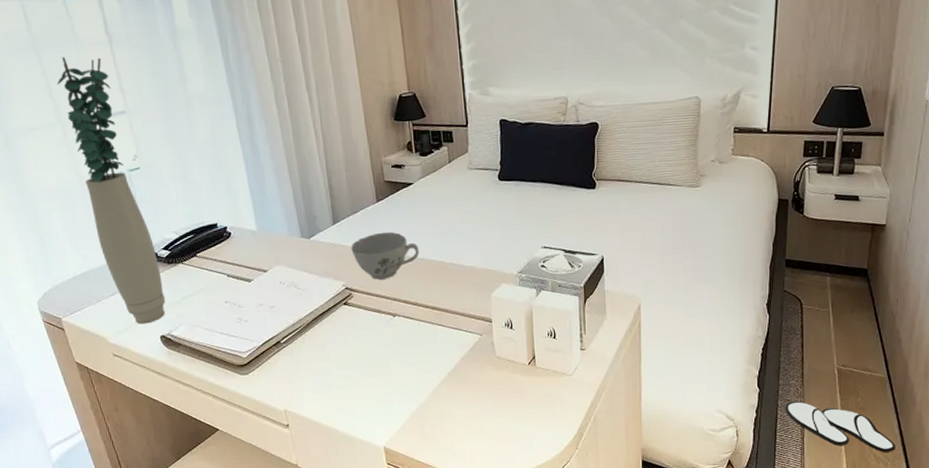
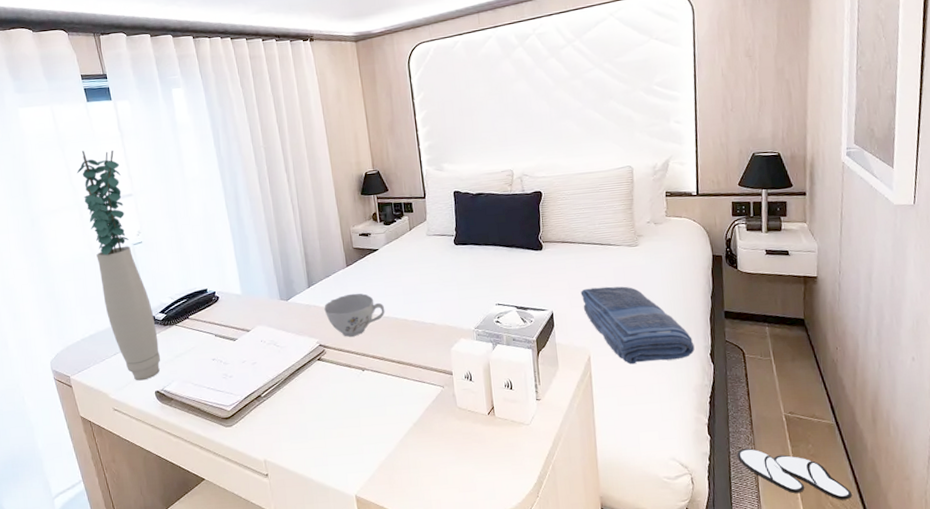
towel: none [634,230,751,314] -> present [580,286,695,365]

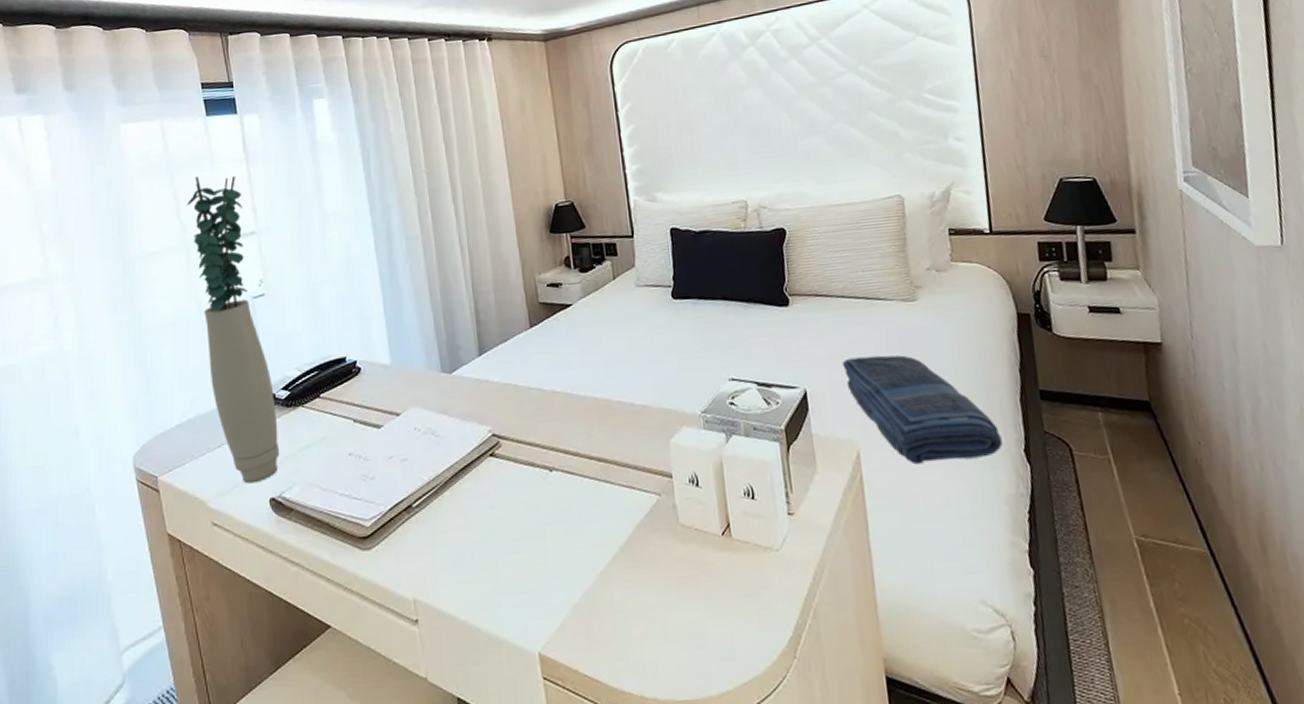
teacup: present [324,293,385,337] -> none [499,363,581,424]
slippers: present [737,448,852,500] -> none [1074,587,1245,668]

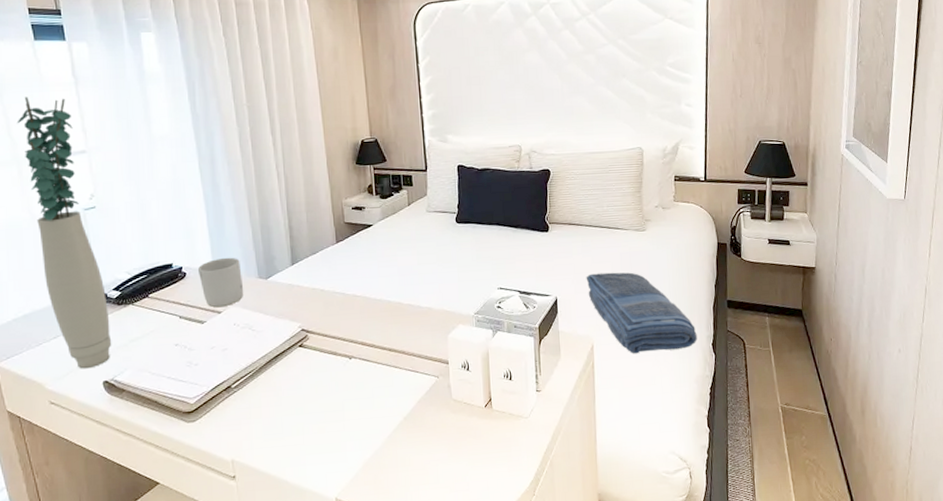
mug: none [374,348,426,409] -> present [198,257,244,308]

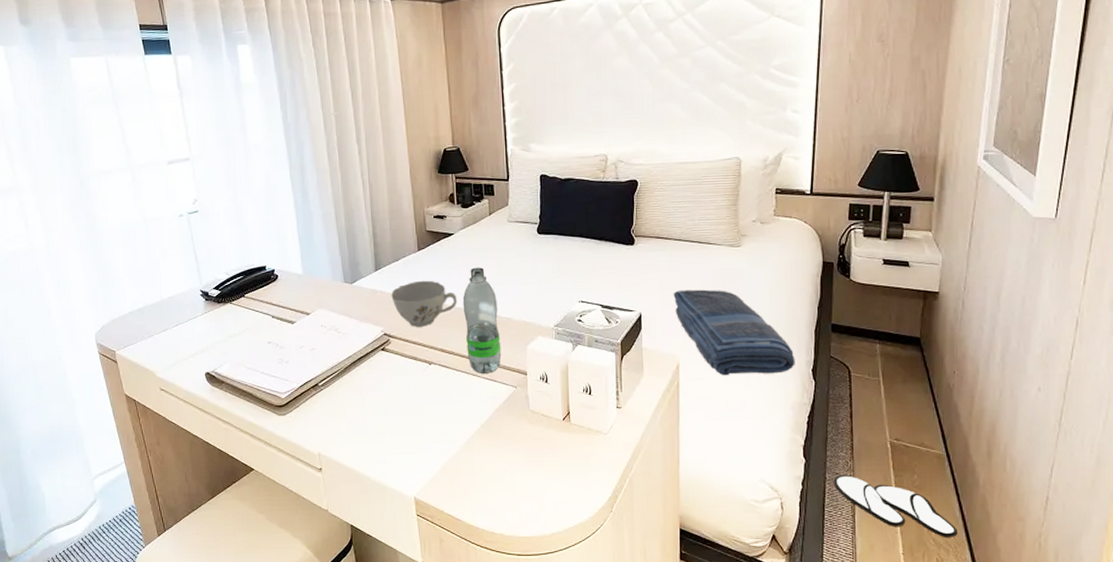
vase: present [17,97,112,369] -> none [130,108,213,360]
mug: present [198,257,244,308] -> none [289,261,331,309]
teacup: none [309,272,378,321] -> present [391,280,458,327]
bottle: none [382,258,423,365] -> present [462,267,502,373]
slippers: none [735,440,841,492] -> present [834,474,958,537]

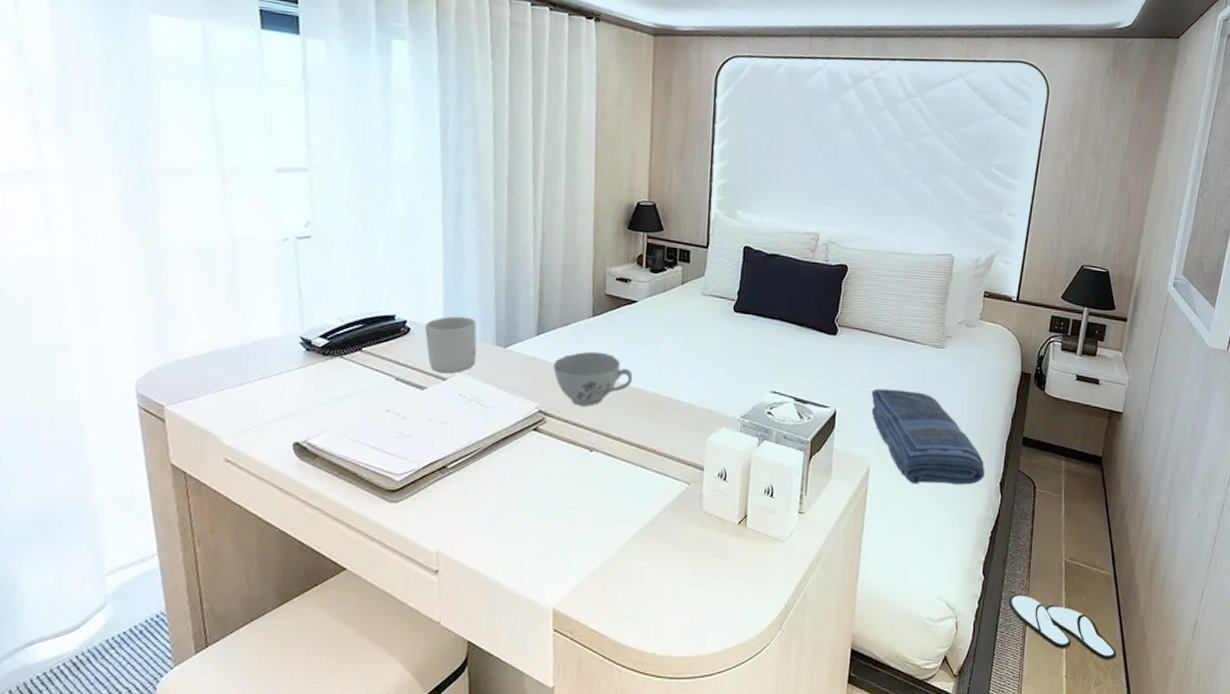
mug: none [289,261,331,309] -> present [425,316,477,374]
bottle: present [462,267,502,373] -> none [637,342,680,466]

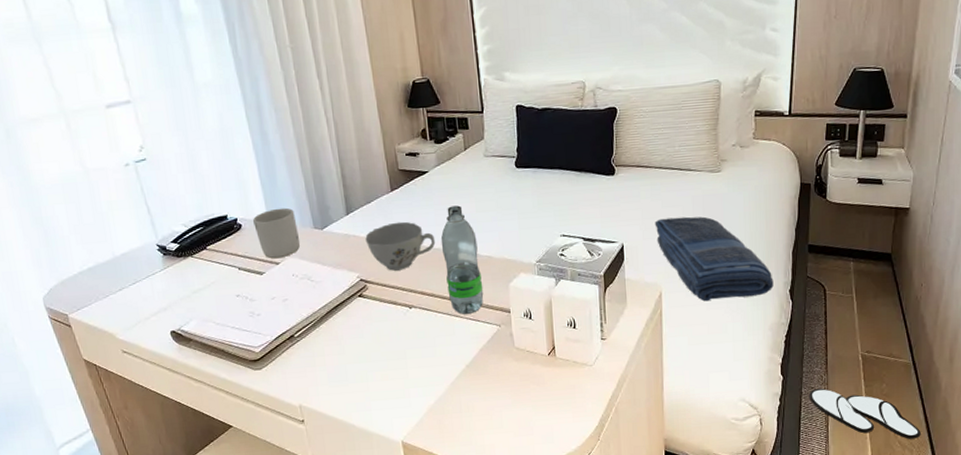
bottle: none [637,342,680,466] -> present [440,205,484,314]

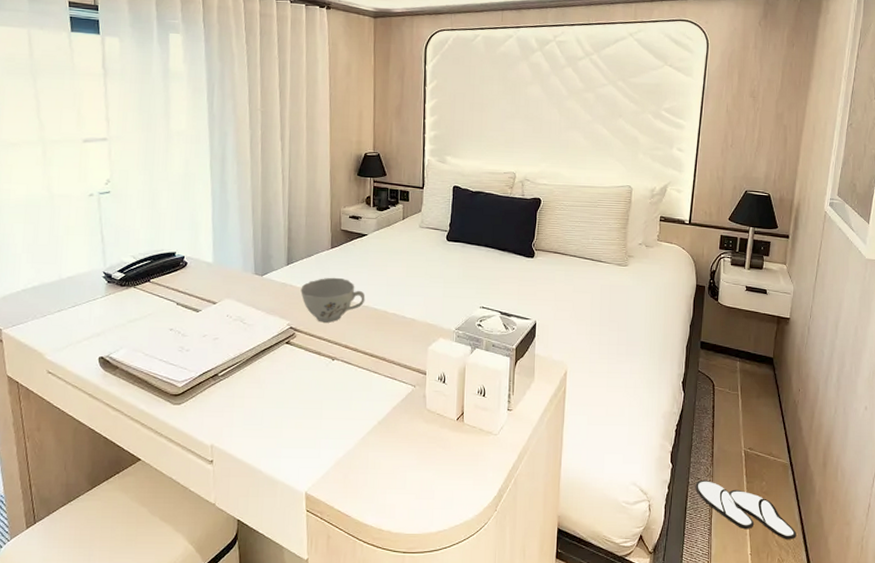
mug: present [253,207,301,259] -> none [199,251,240,298]
bottle: present [440,205,484,314] -> none [370,268,404,371]
towel: present [654,216,774,302] -> none [566,302,668,384]

